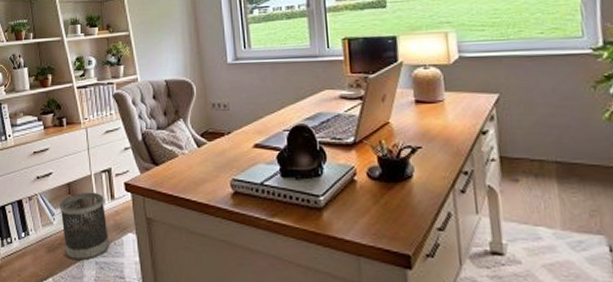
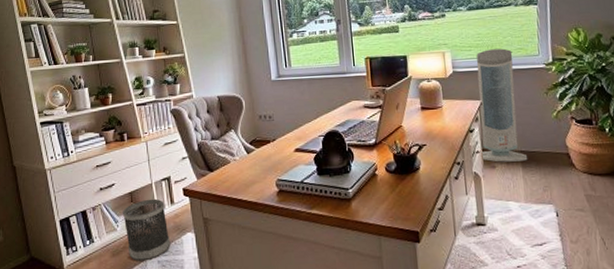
air purifier: none [491,28,567,175] -> present [476,48,528,162]

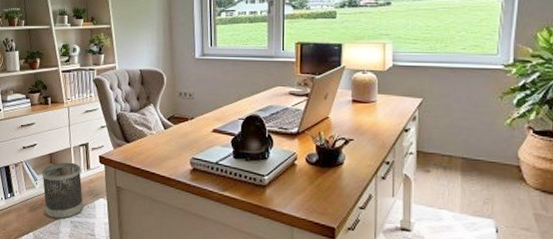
air purifier: present [476,48,528,162] -> none [414,44,470,169]

